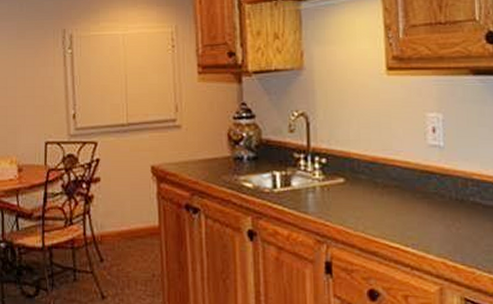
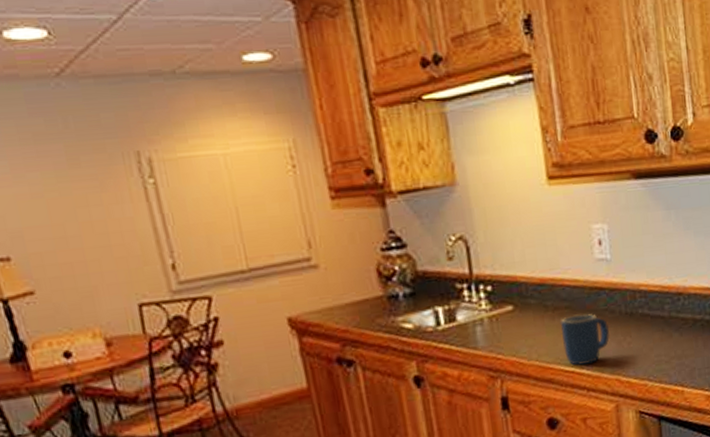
mug: none [388,194,438,244] -> present [560,314,610,366]

